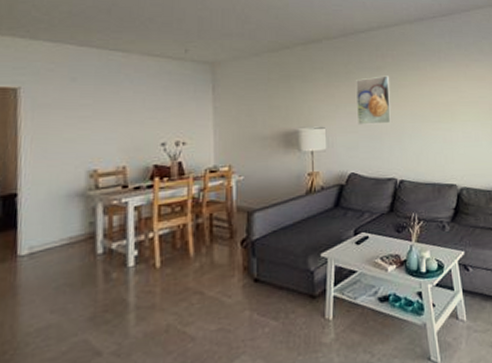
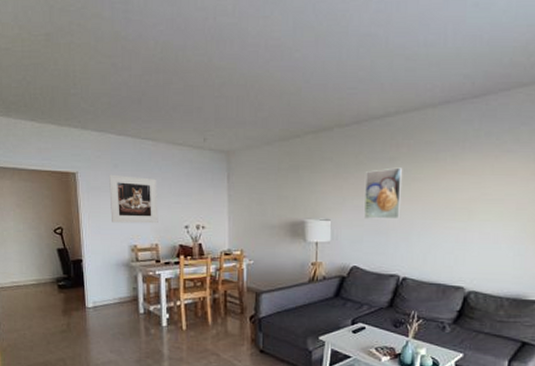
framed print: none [63,89,128,145] -> present [109,174,158,224]

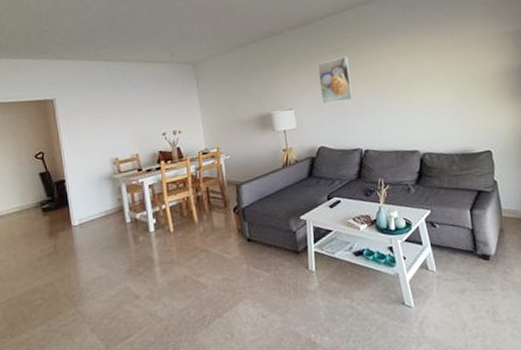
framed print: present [109,174,158,224] -> none [86,94,137,141]

